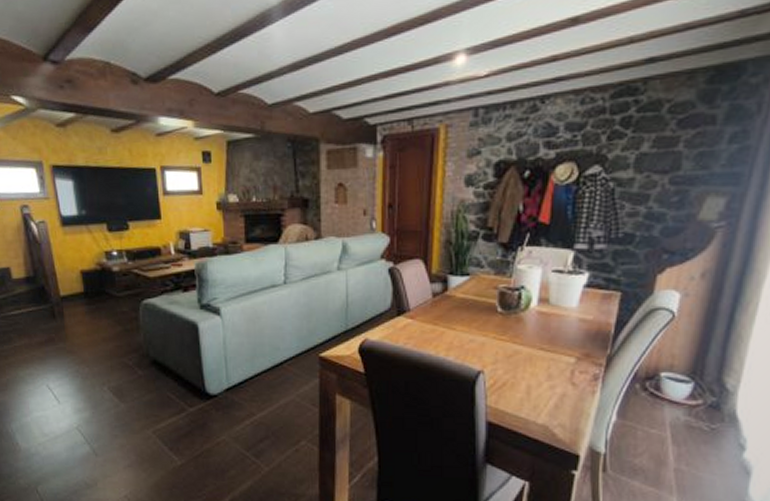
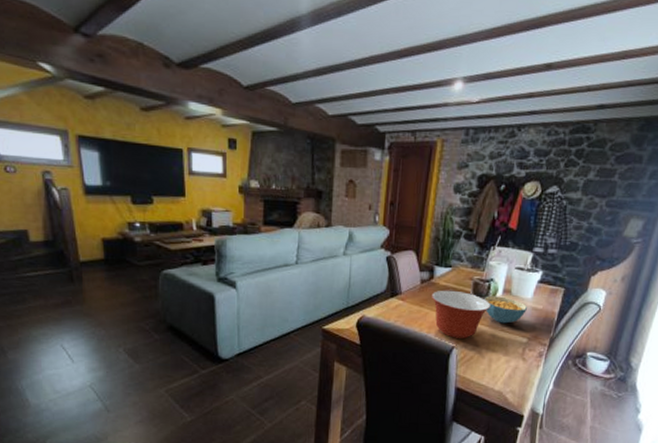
mixing bowl: none [446,303,523,361] -> present [431,290,491,339]
cereal bowl: none [513,307,574,341] -> present [483,296,528,324]

